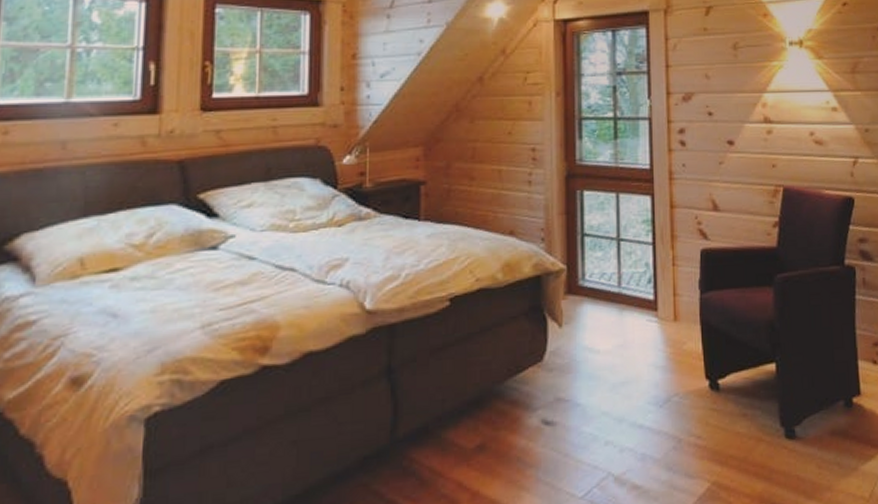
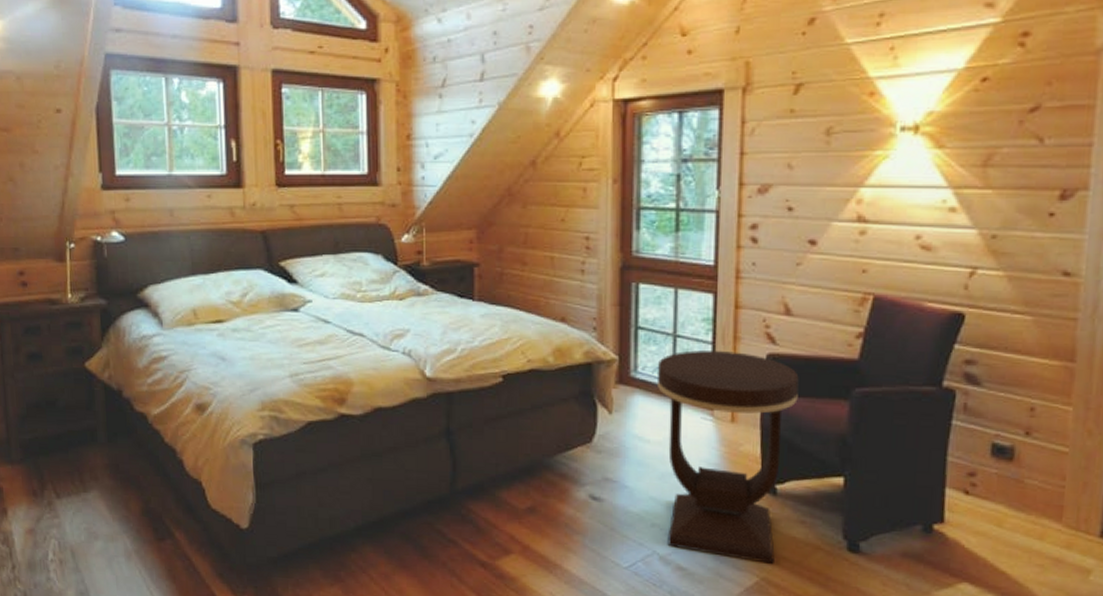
side table: none [603,250,730,466] -> present [656,350,799,564]

